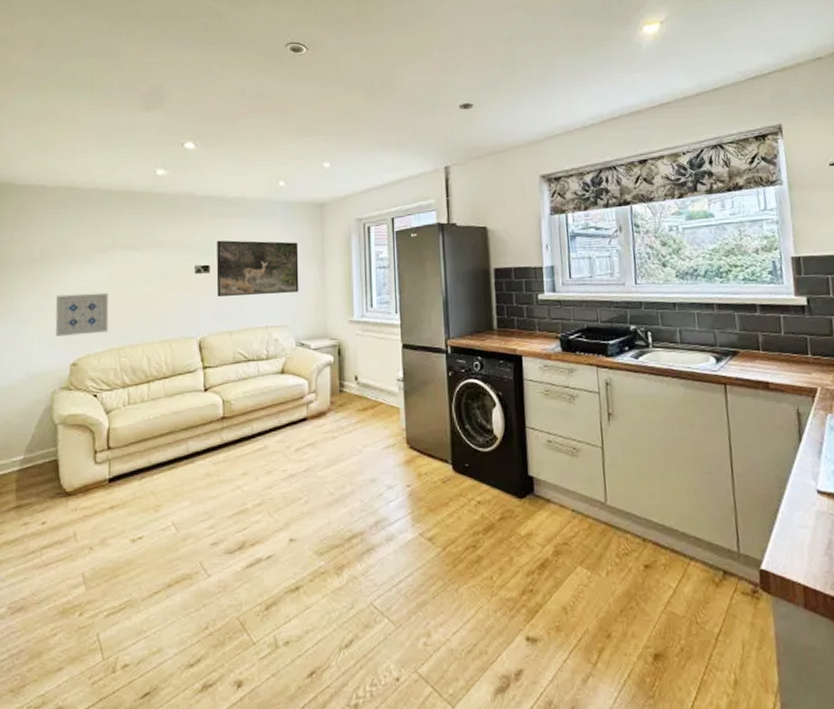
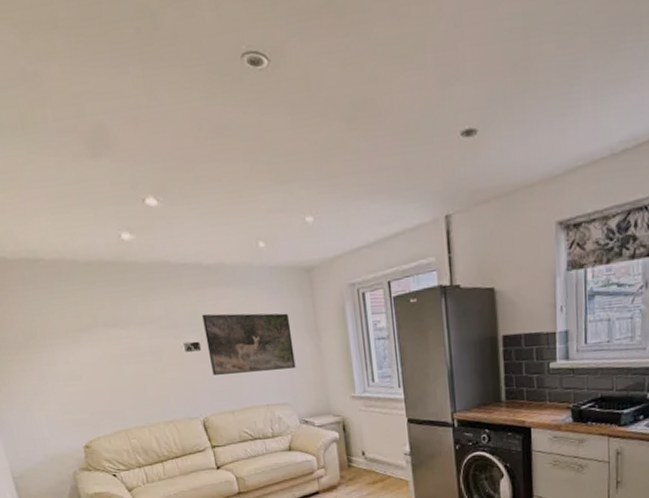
wall art: present [55,292,109,336] -> none [51,374,112,420]

